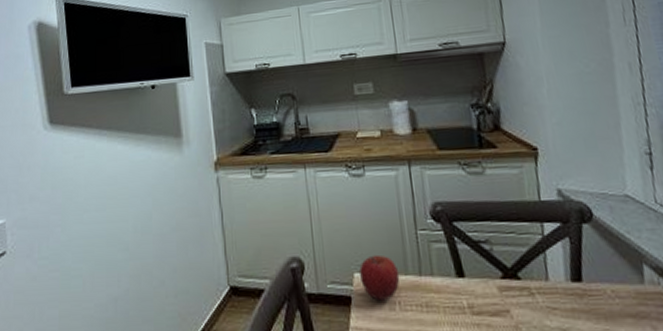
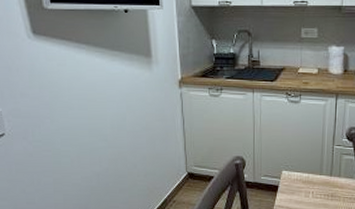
fruit: present [359,254,400,301] -> none [287,159,316,190]

